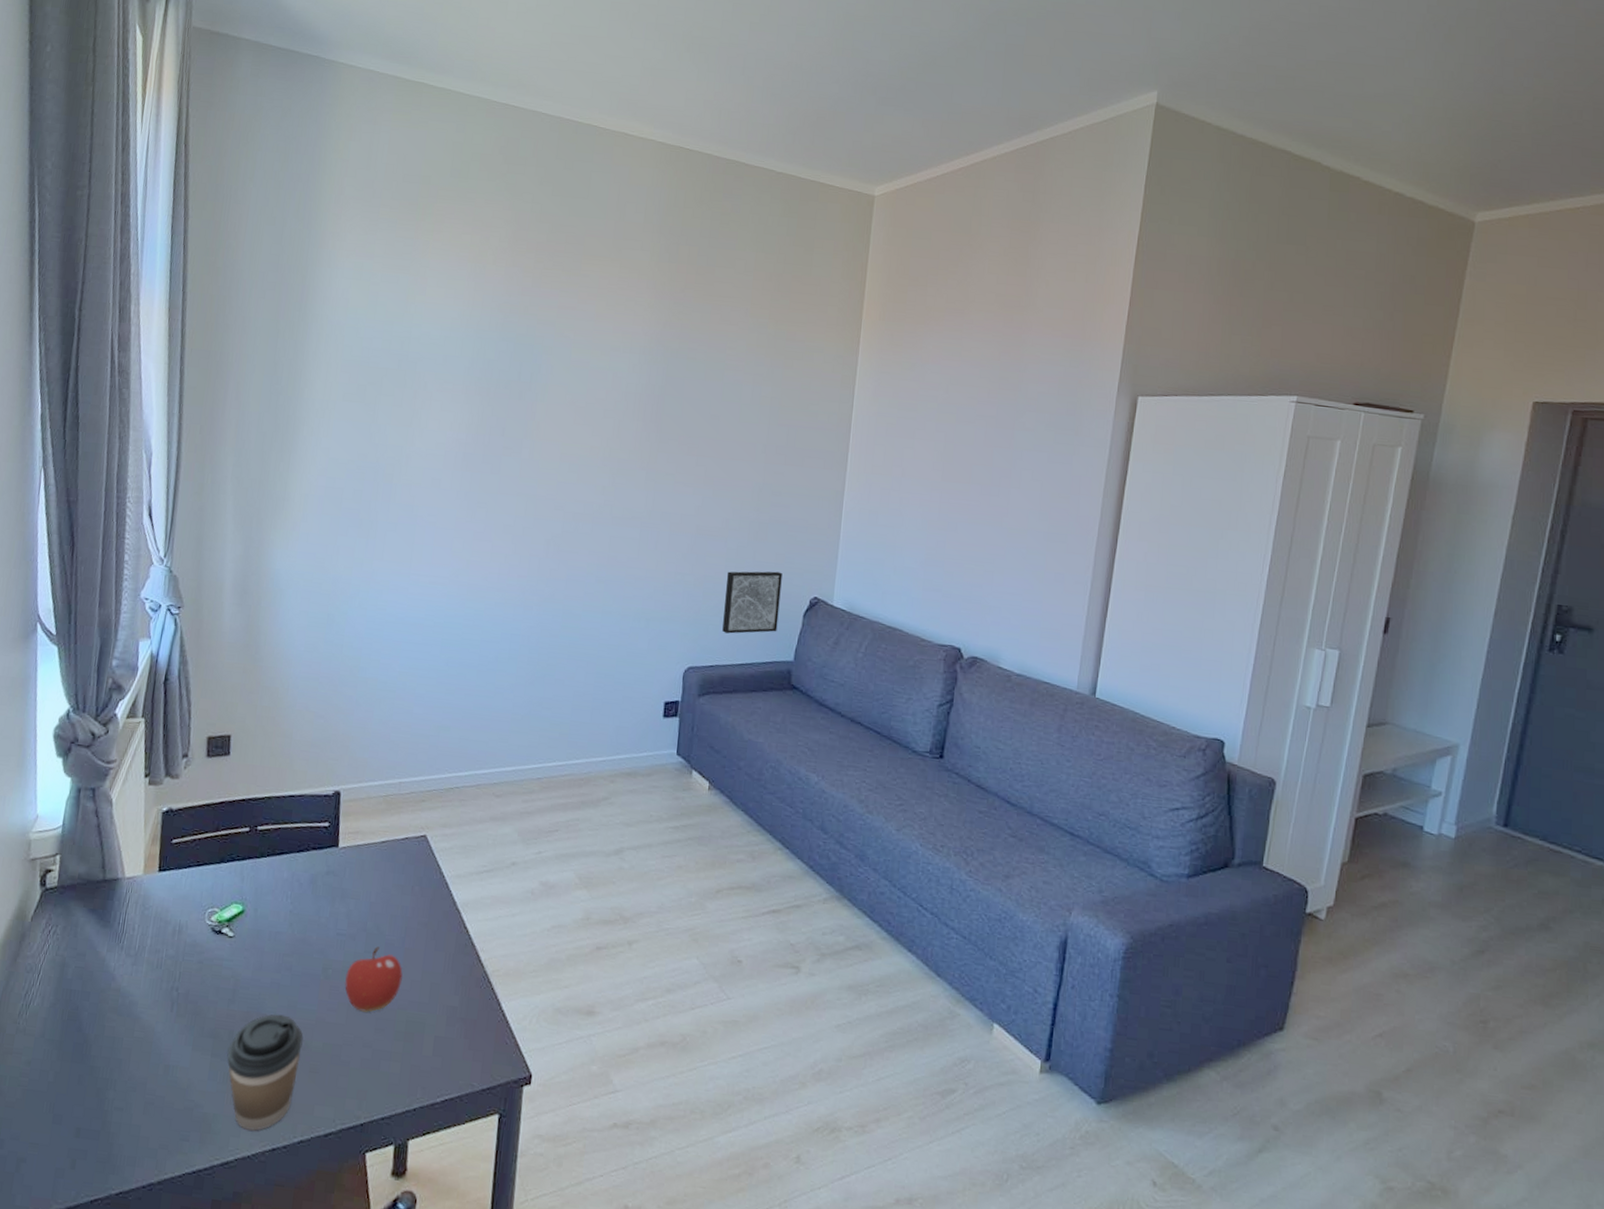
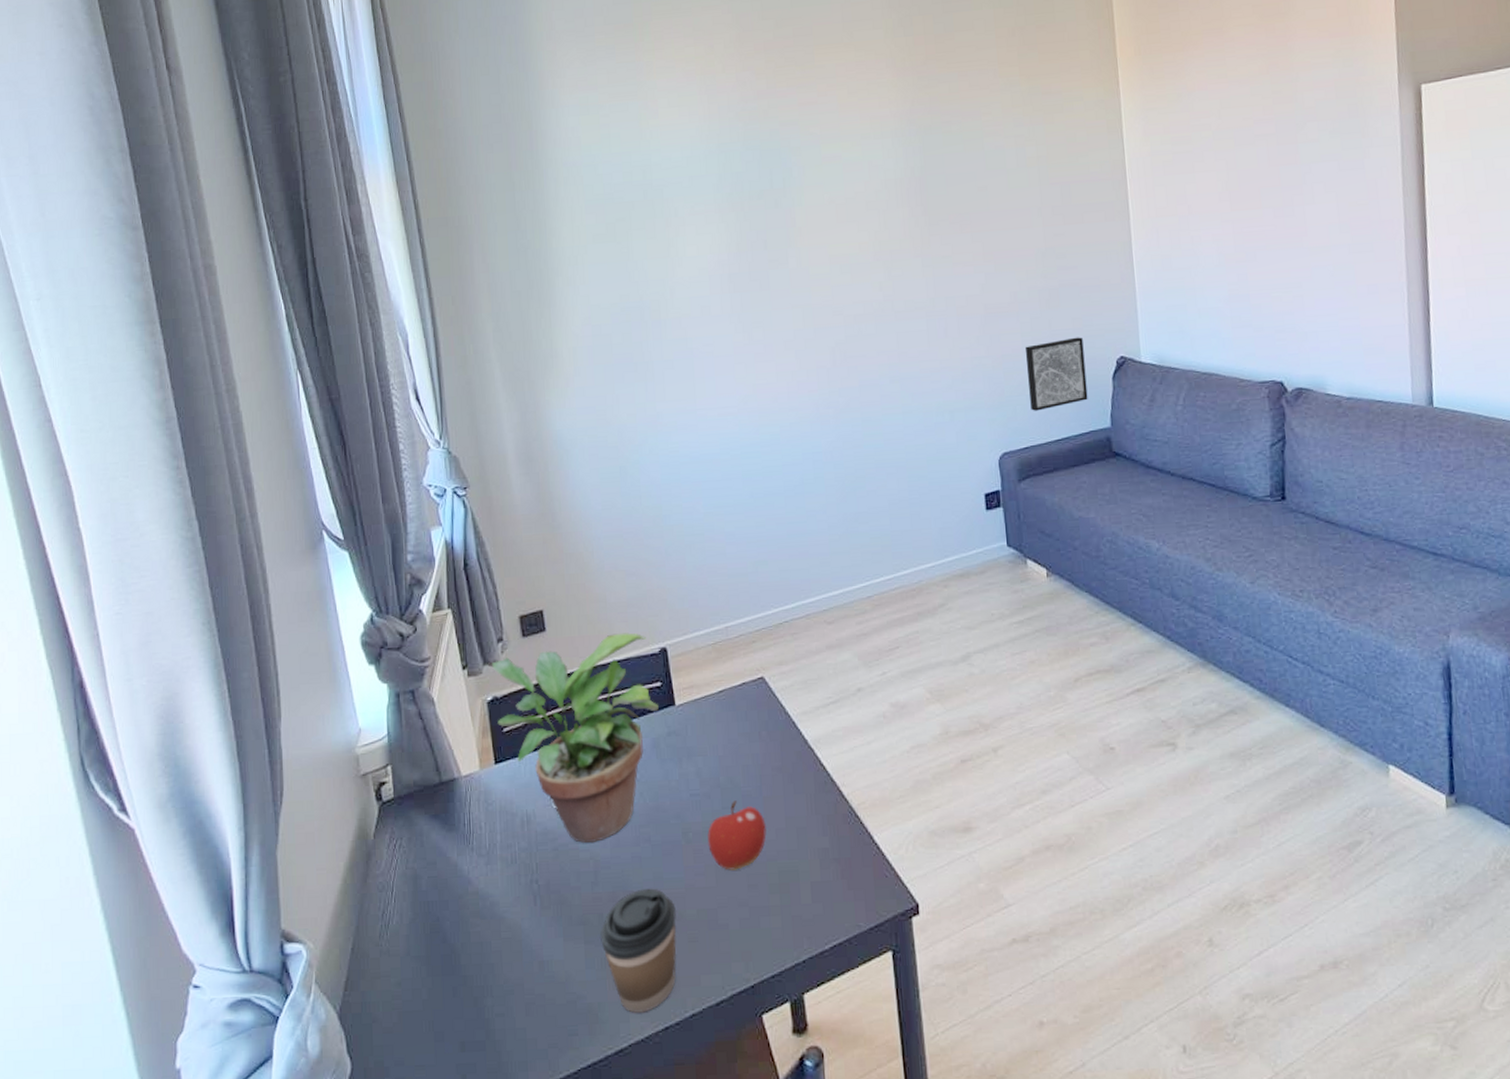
potted plant: none [168,769,324,963] -> present [491,633,659,844]

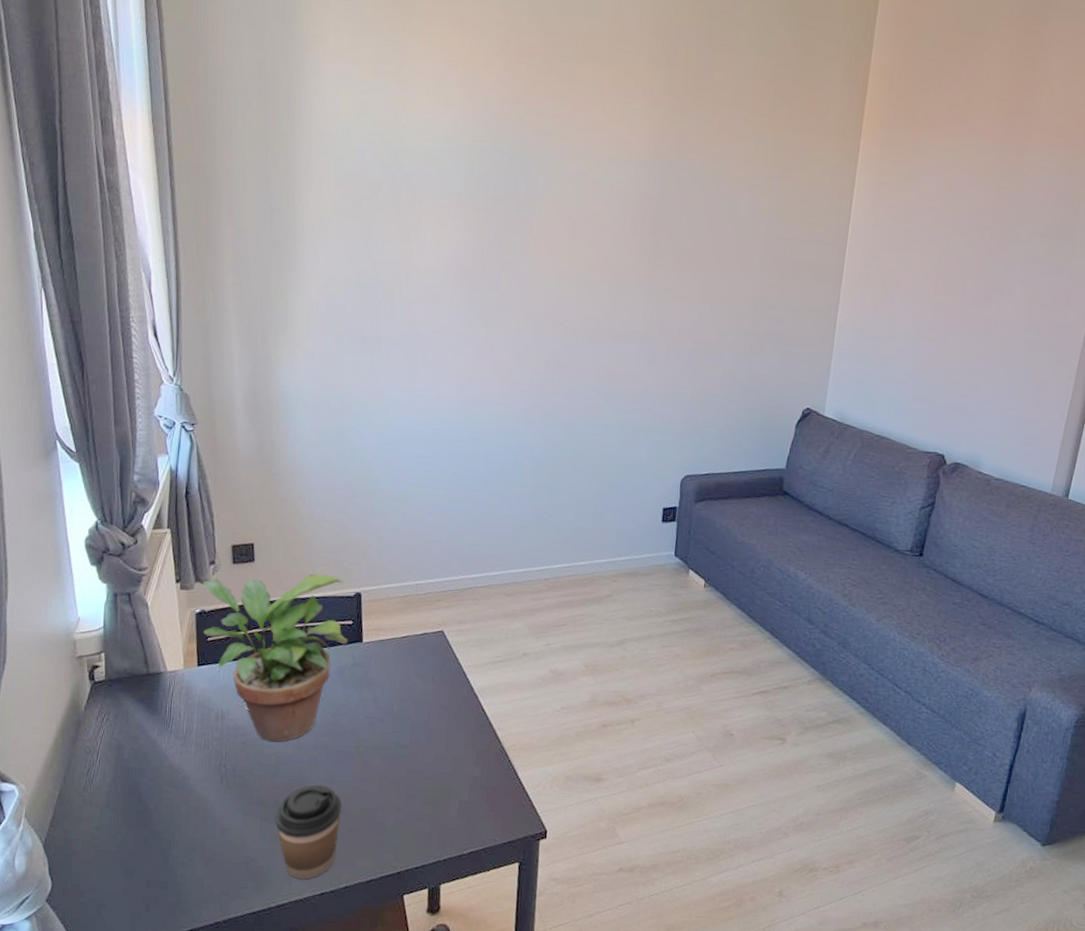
fruit: present [707,800,766,871] -> none [376,727,428,782]
wall art: present [1026,337,1088,411] -> none [718,383,777,444]

